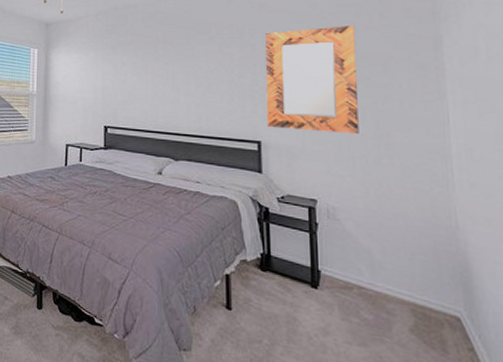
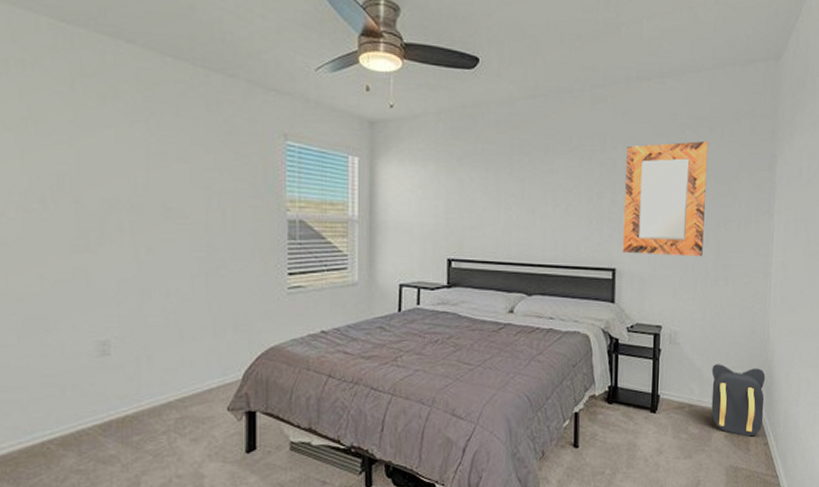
backpack: none [383,246,463,337] -> present [711,364,766,437]

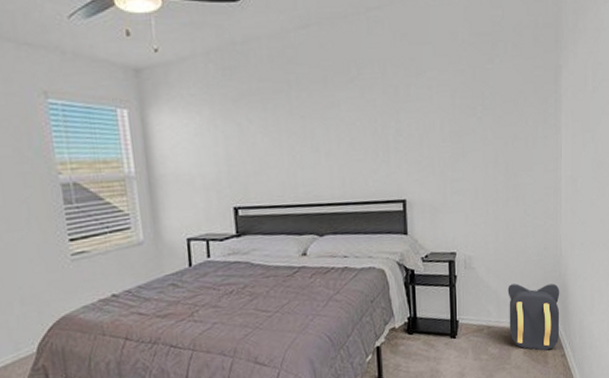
home mirror: present [622,140,709,257] -> none [408,57,492,183]

